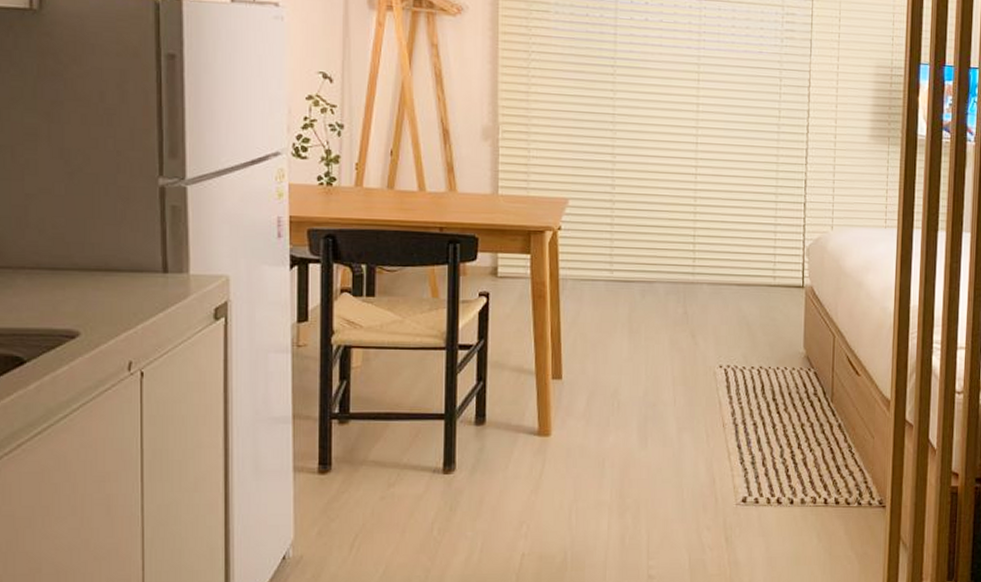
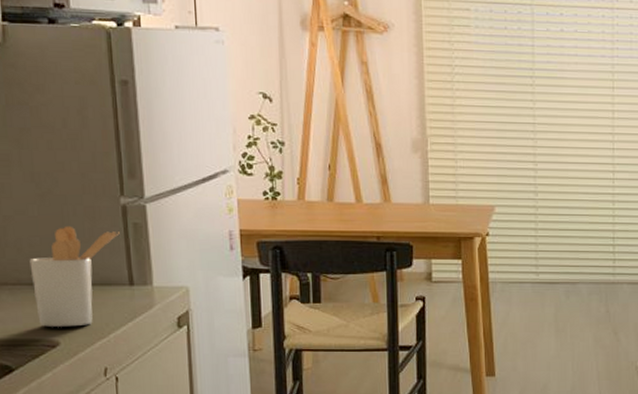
utensil holder: none [52,206,156,316] -> present [29,225,120,327]

